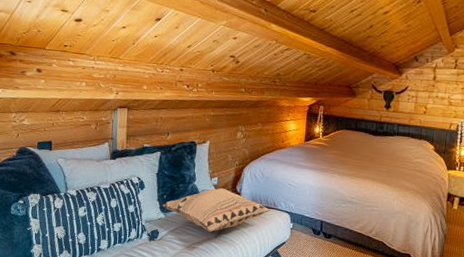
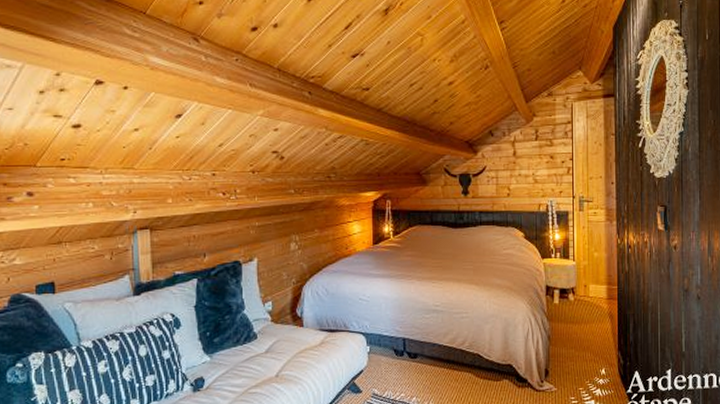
decorative pillow: present [162,187,271,233] -> none [205,313,341,371]

